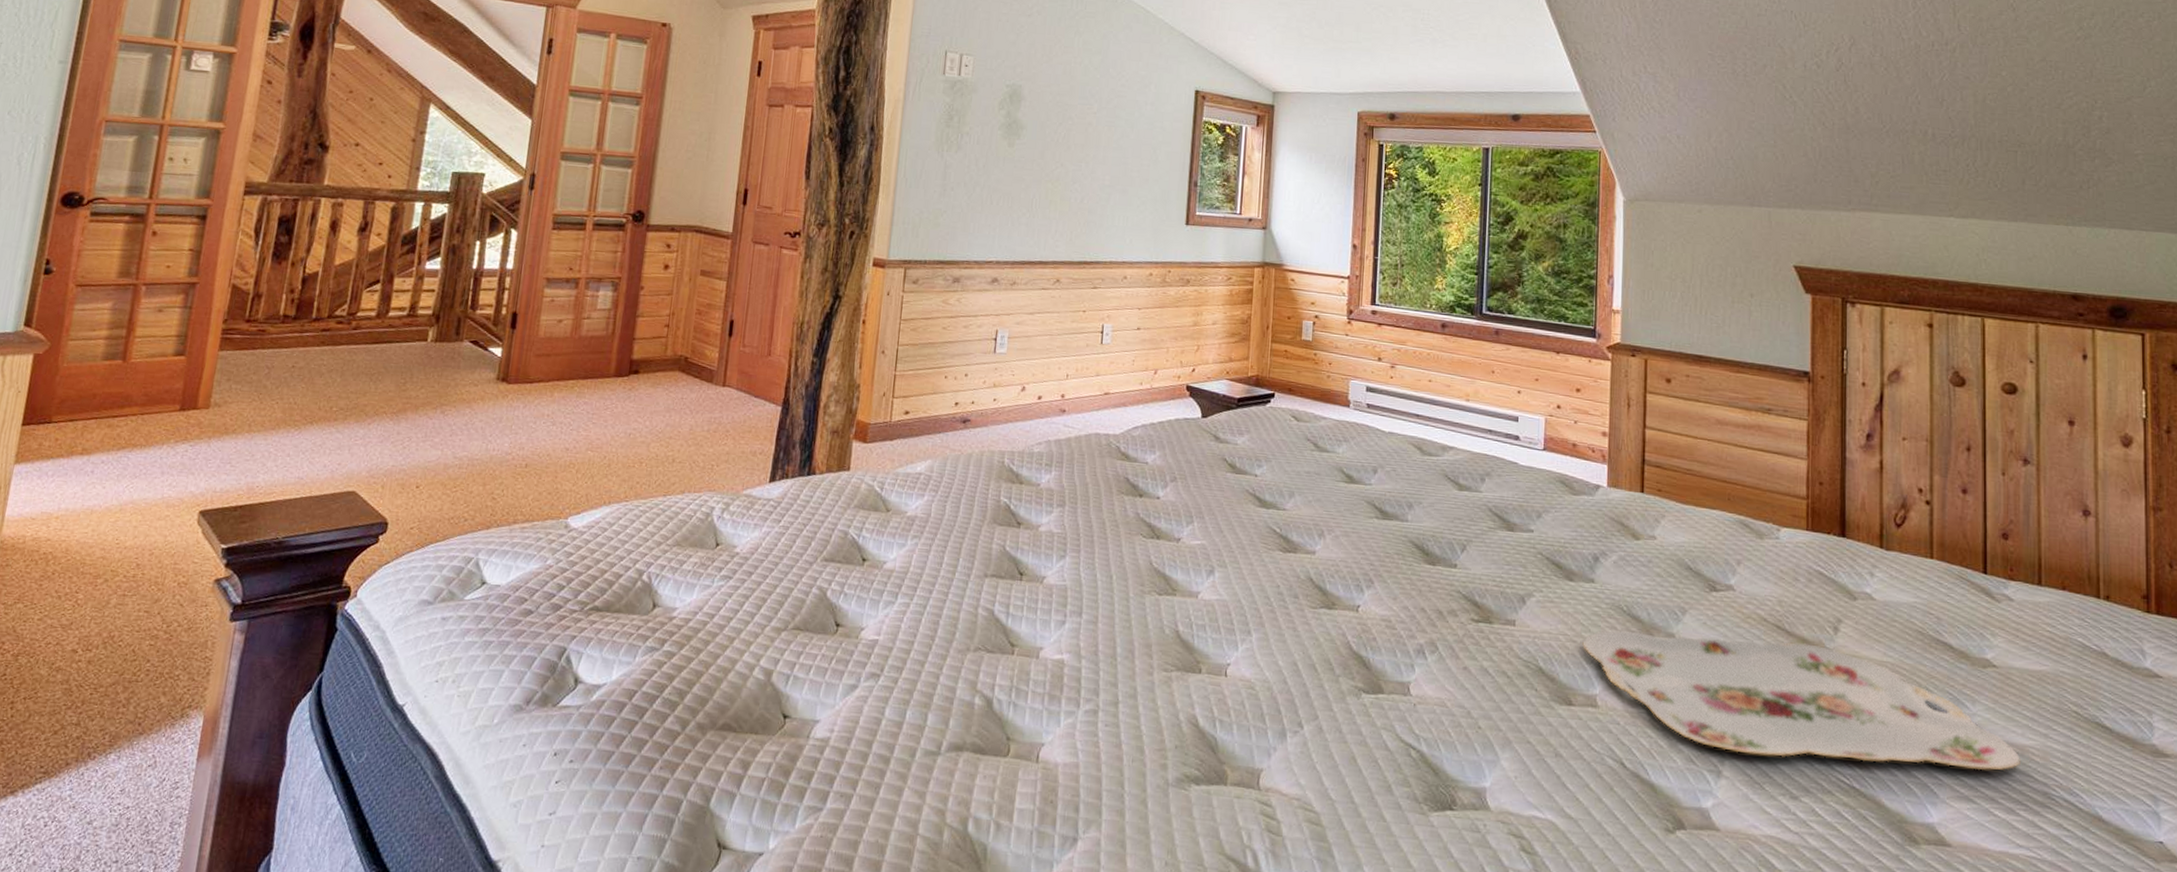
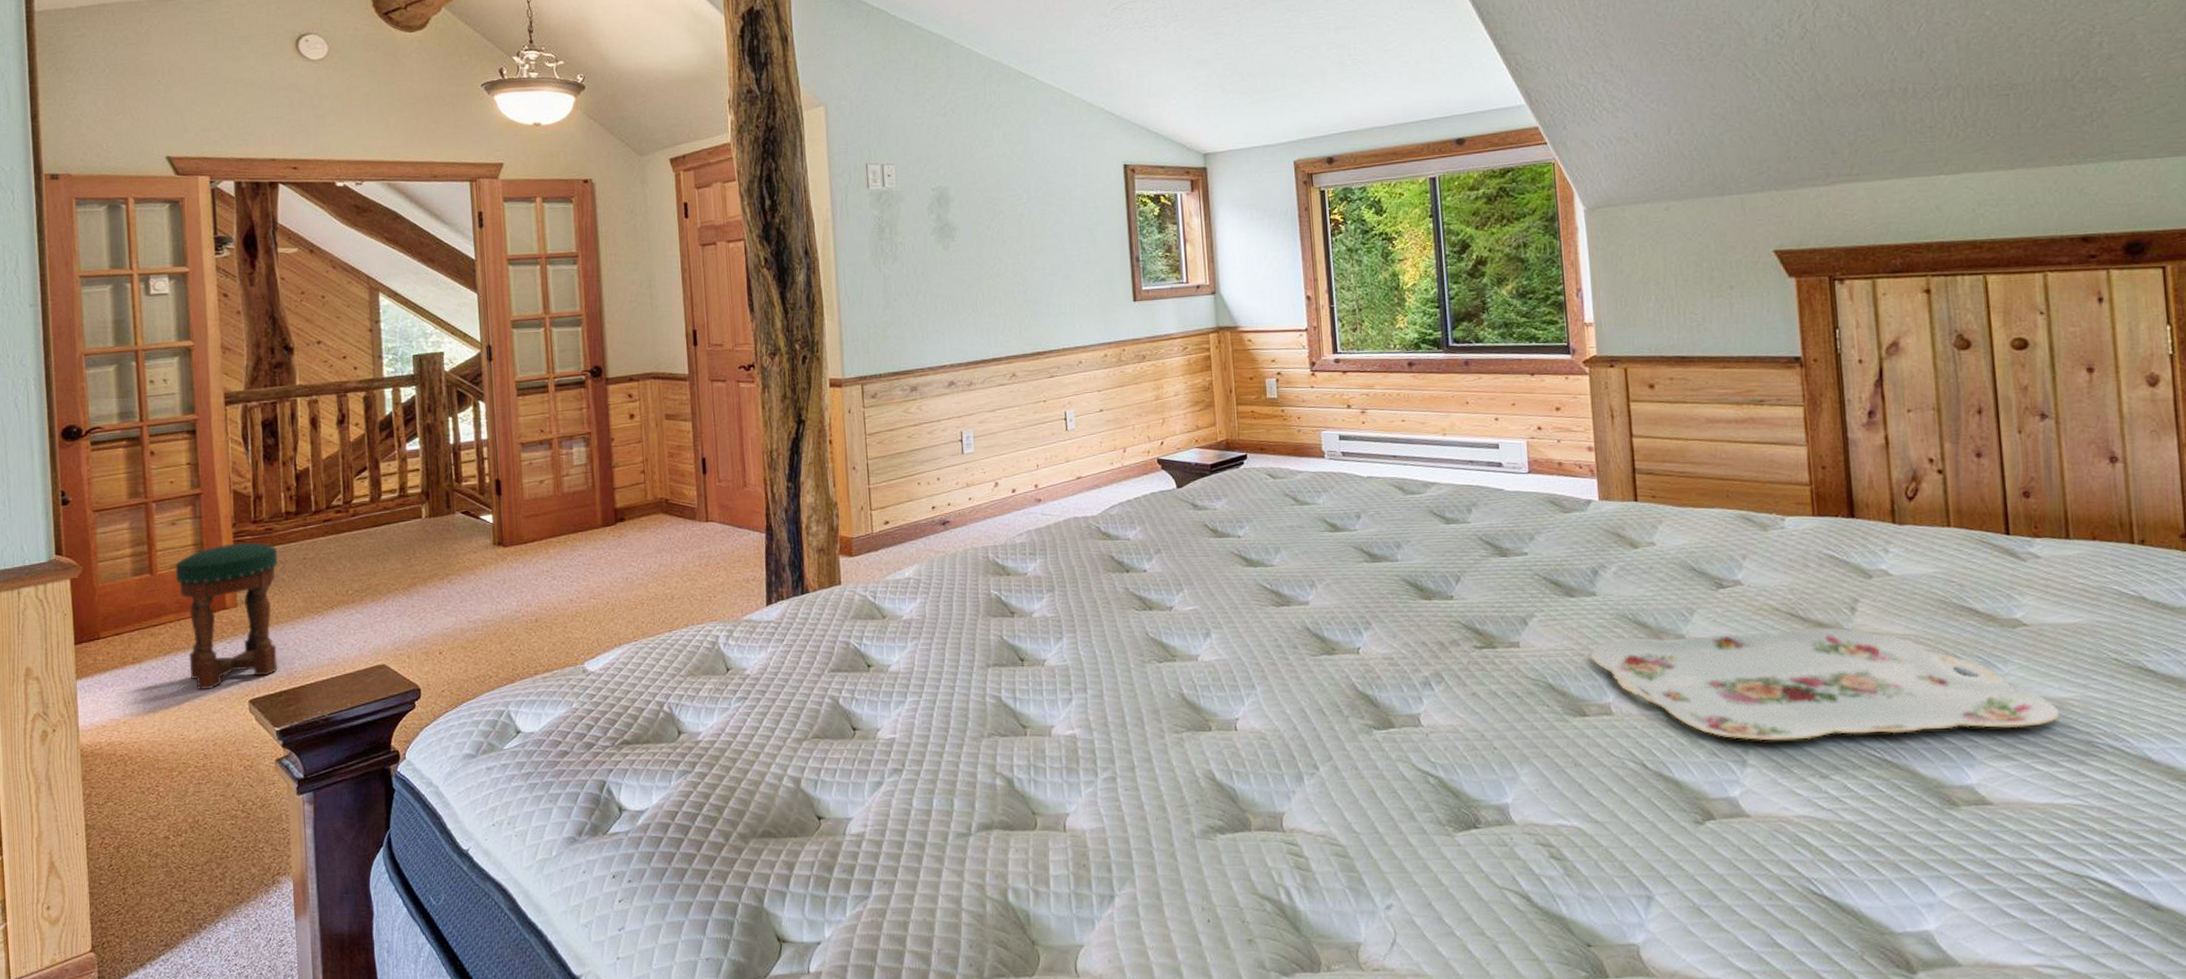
stool: none [141,339,266,493] -> present [175,542,278,689]

